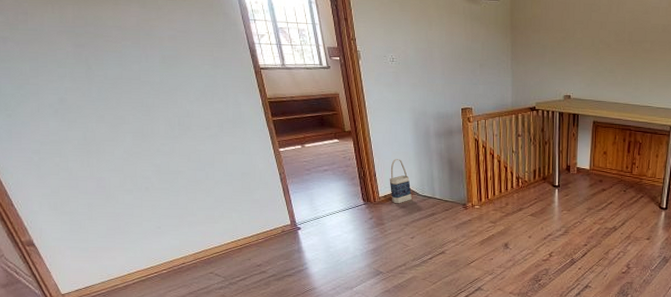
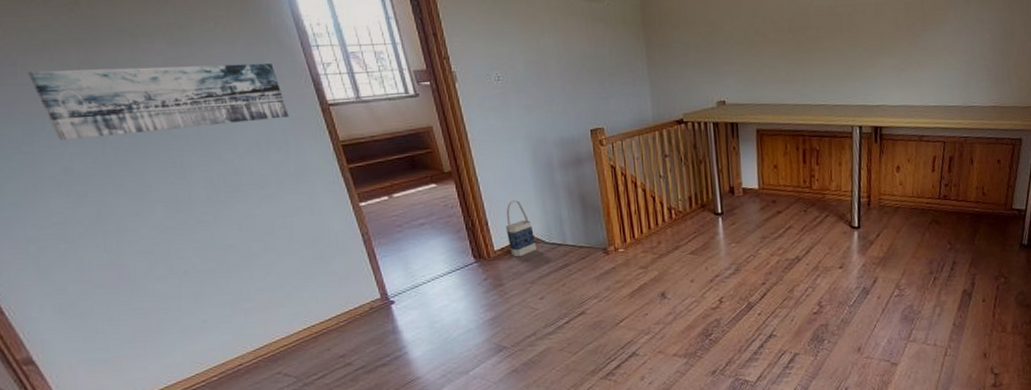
wall art: none [35,20,230,78] -> present [27,63,289,141]

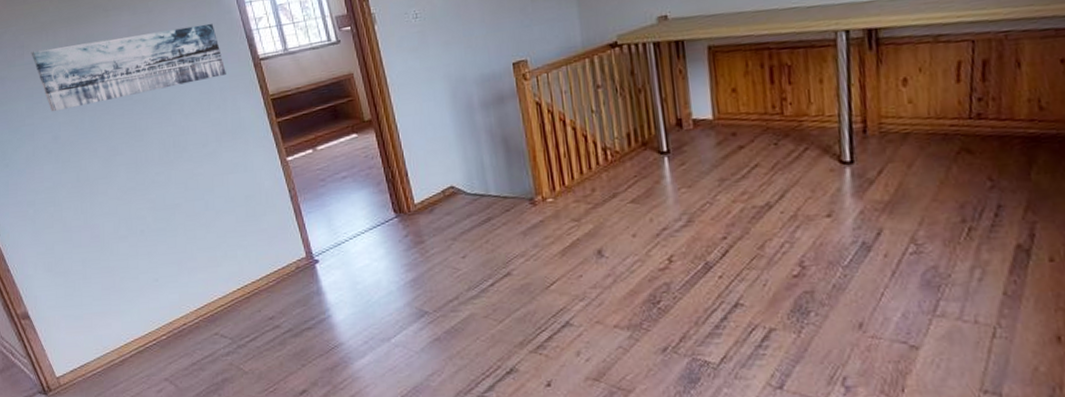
bag: present [505,200,537,258] -> none [425,147,458,211]

